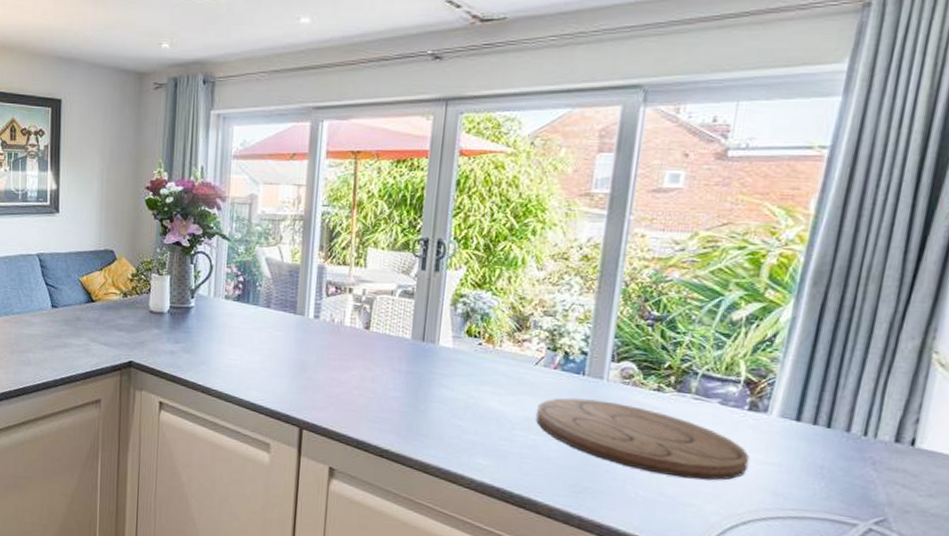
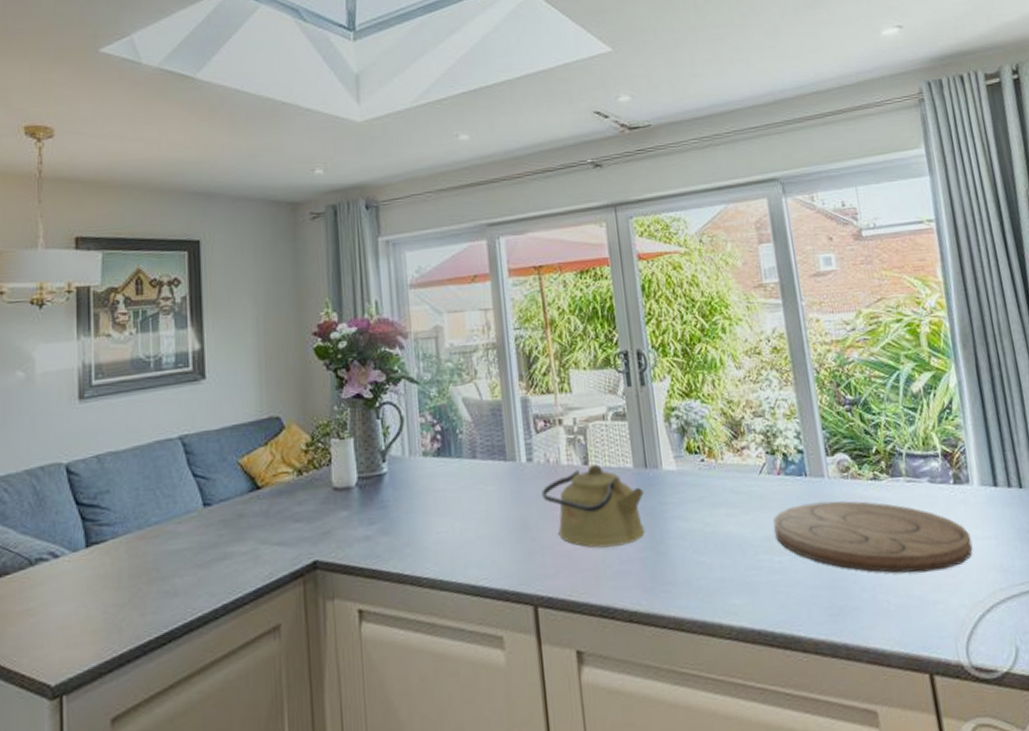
kettle: none [322,330,417,399] -> present [542,464,645,548]

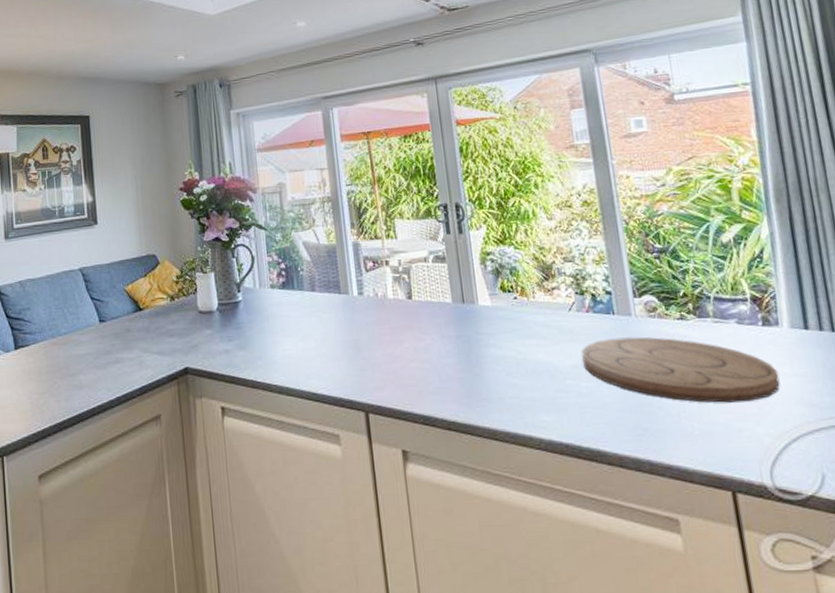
kettle: present [542,464,645,548] -> none [371,299,463,368]

